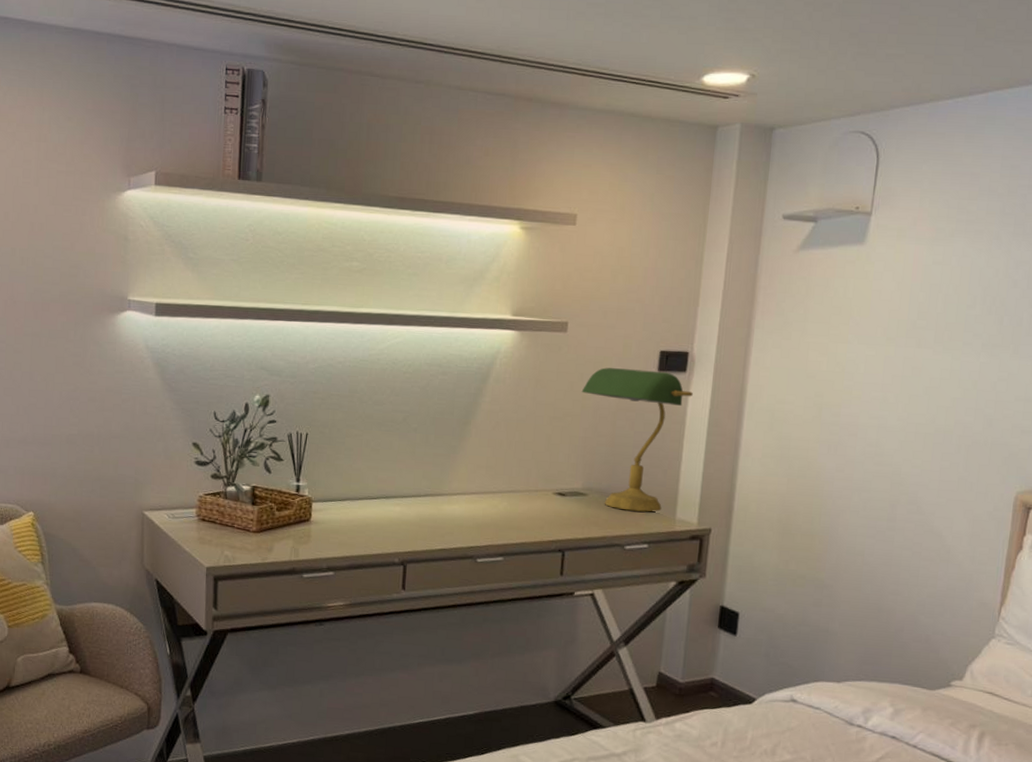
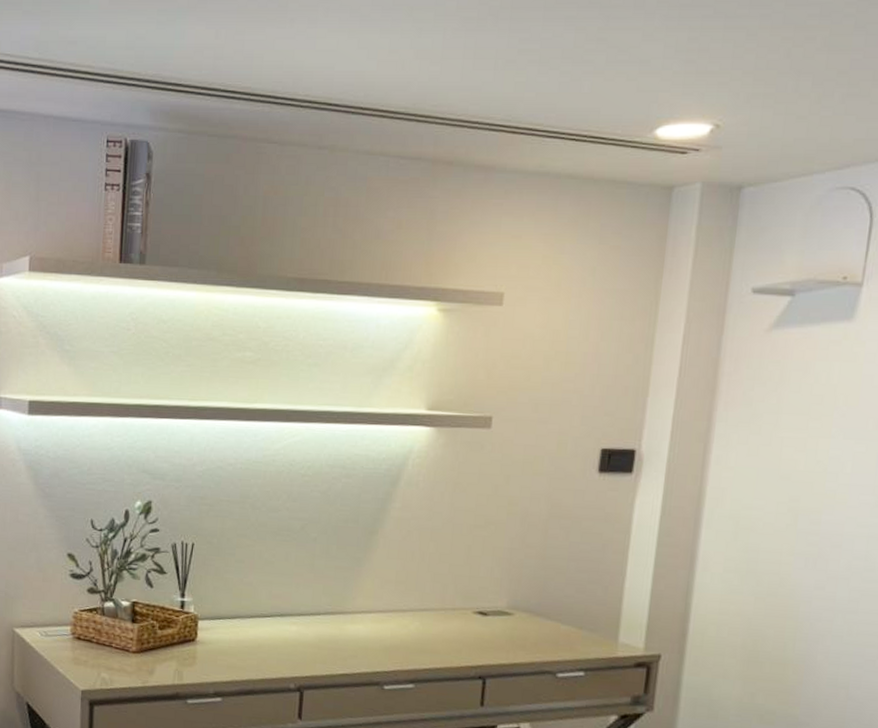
desk lamp: present [581,367,694,512] -> none [507,468,641,635]

